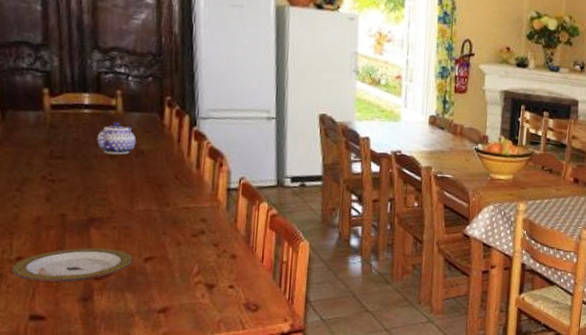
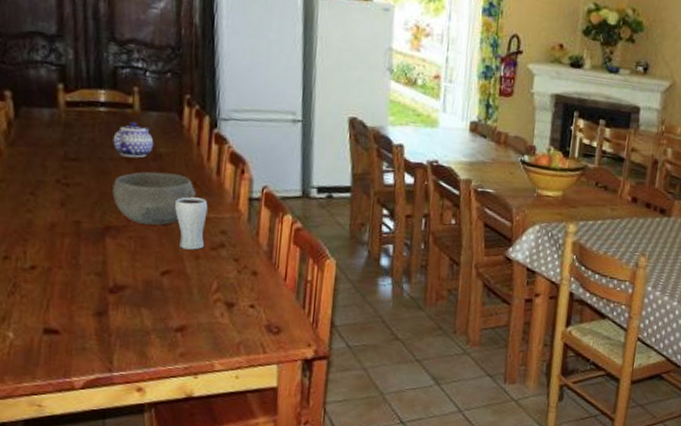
plate: present [11,247,134,282] -> none [25,258,151,295]
bowl: none [96,167,177,216] -> present [112,171,196,226]
drinking glass: none [157,189,189,238] -> present [175,196,208,250]

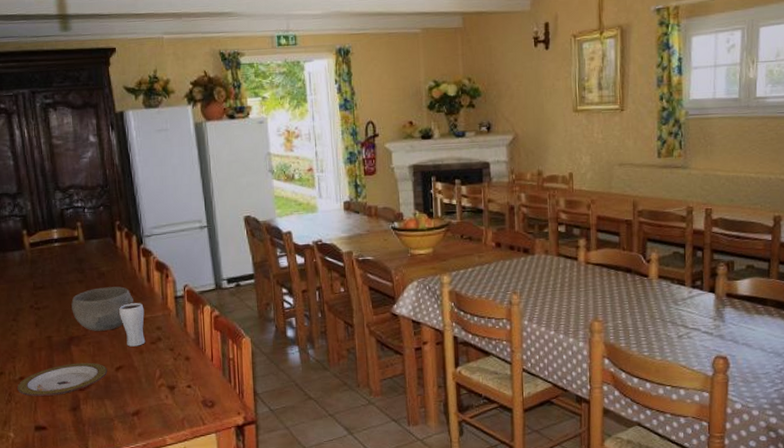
plate: none [25,258,151,295] -> present [17,362,108,396]
teapot: present [113,121,154,158] -> none [67,250,98,279]

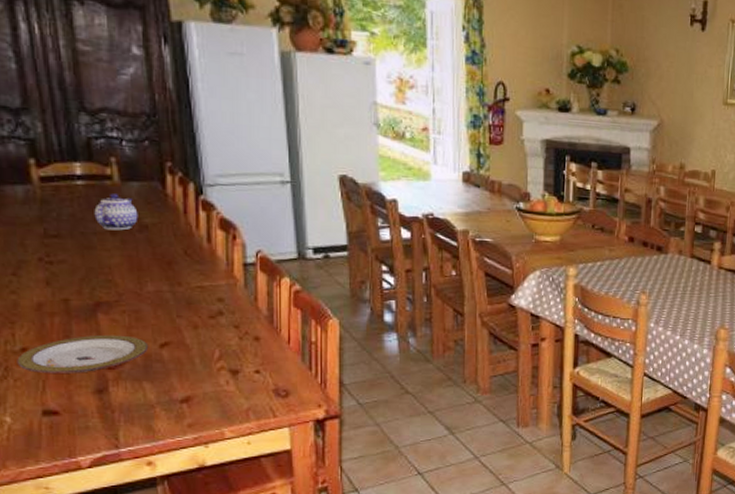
teapot: none [67,250,98,279] -> present [94,193,138,231]
bowl: present [71,286,134,331] -> none [99,243,187,298]
drinking glass: present [119,303,146,347] -> none [167,266,202,320]

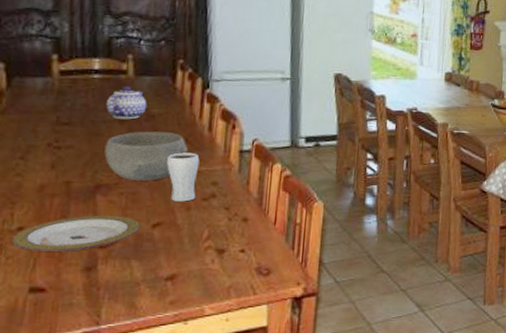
bowl: none [99,243,187,298] -> present [104,131,188,181]
drinking glass: none [167,266,202,320] -> present [167,152,200,202]

